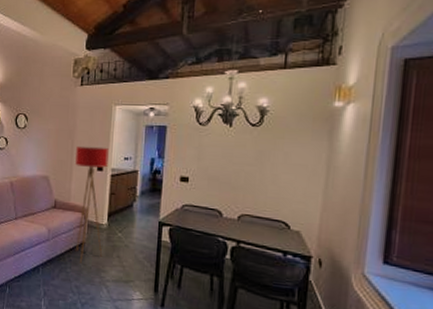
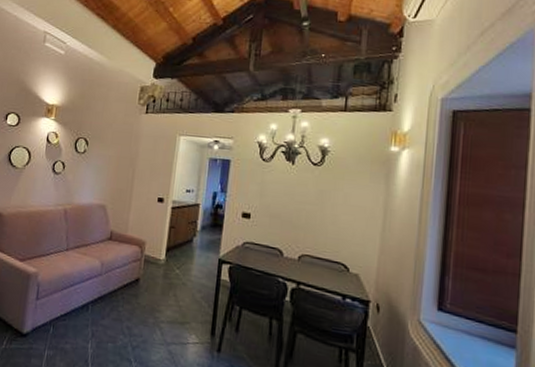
floor lamp: present [75,145,109,264] -> none [130,174,171,302]

